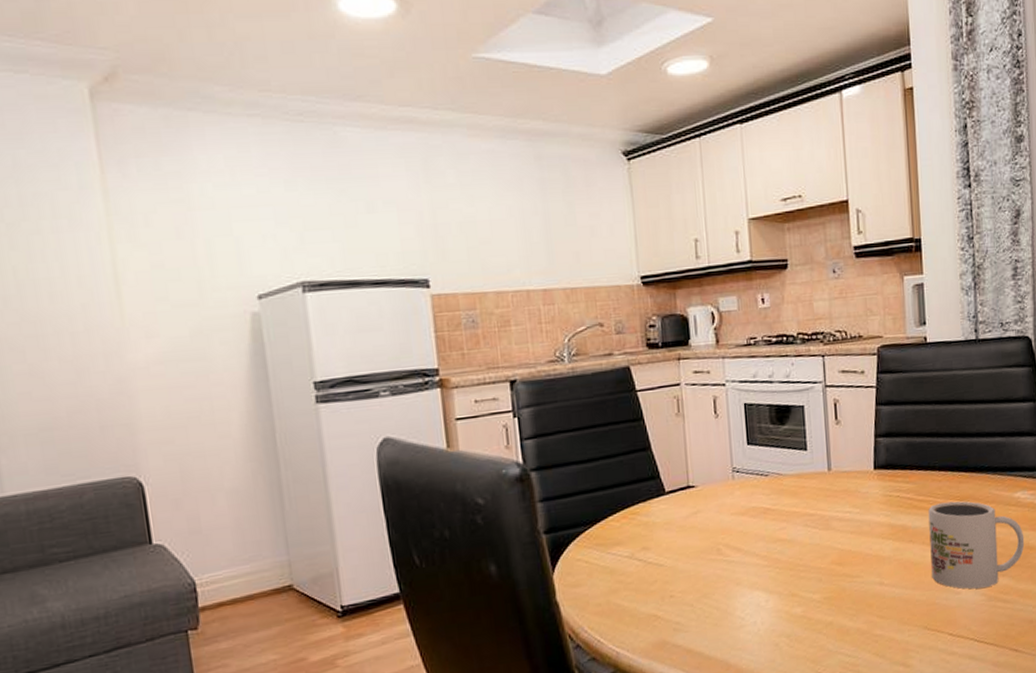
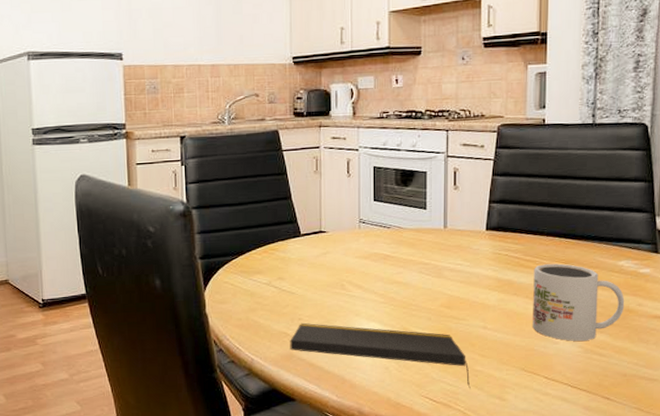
notepad: none [661,596,871,658] -> present [290,322,471,389]

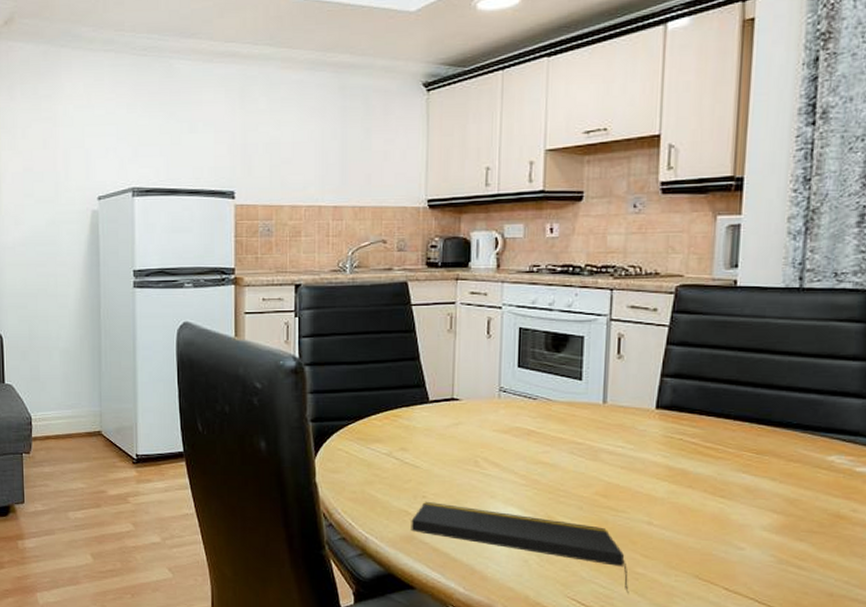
mug: present [532,263,625,341] -> none [711,453,834,549]

